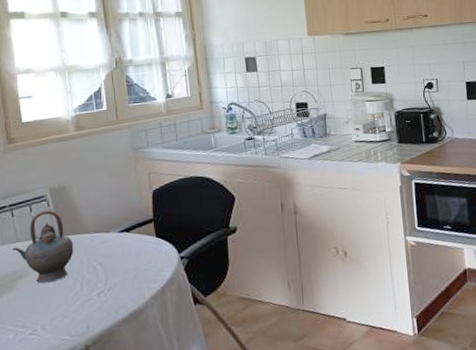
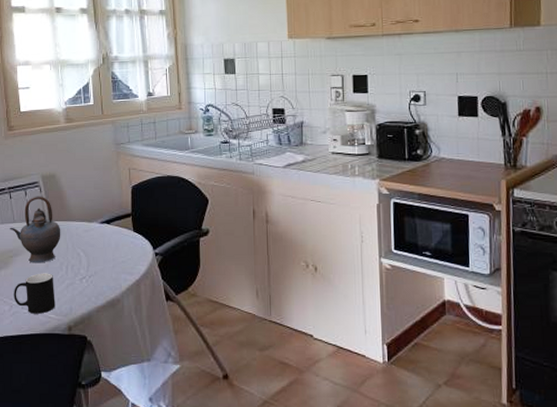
cup: none [19,292,70,339] -> present [14,273,55,314]

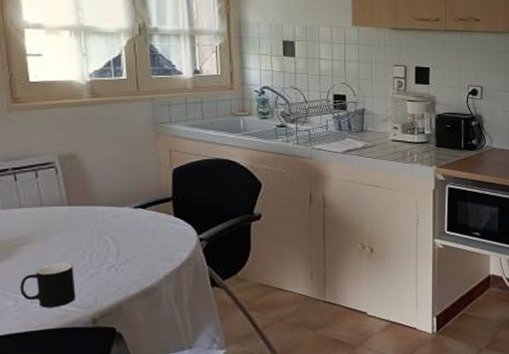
teapot: present [10,196,61,263] -> none [14,178,84,253]

